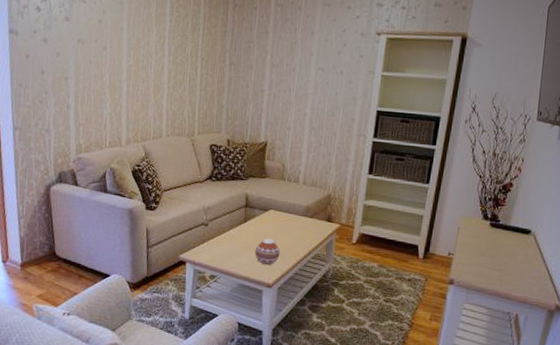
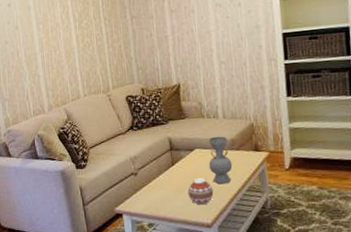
decorative vase: none [280,200,304,248] -> present [208,136,233,184]

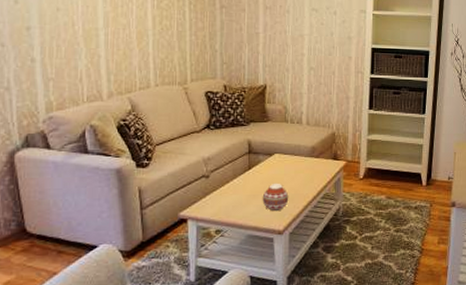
decorative vase: present [208,136,233,184] -> none [287,142,310,191]

